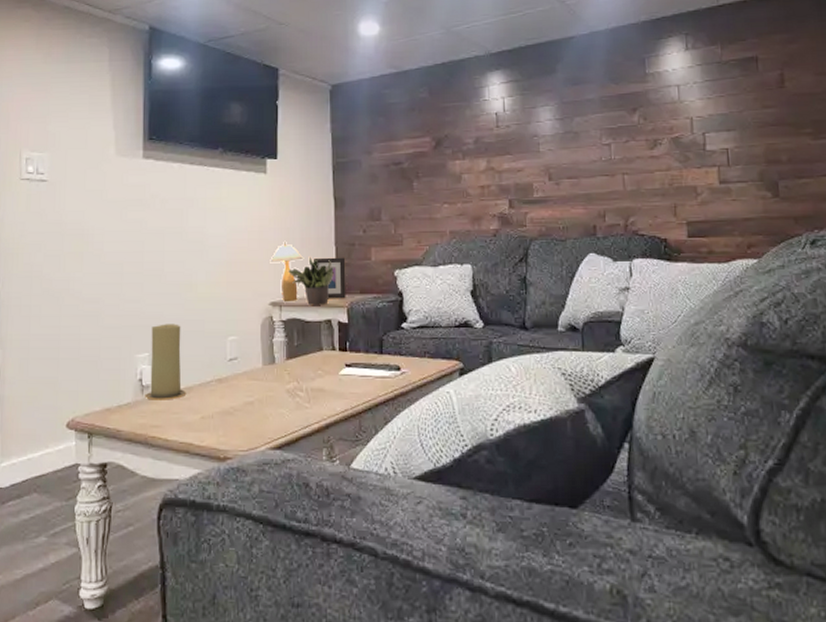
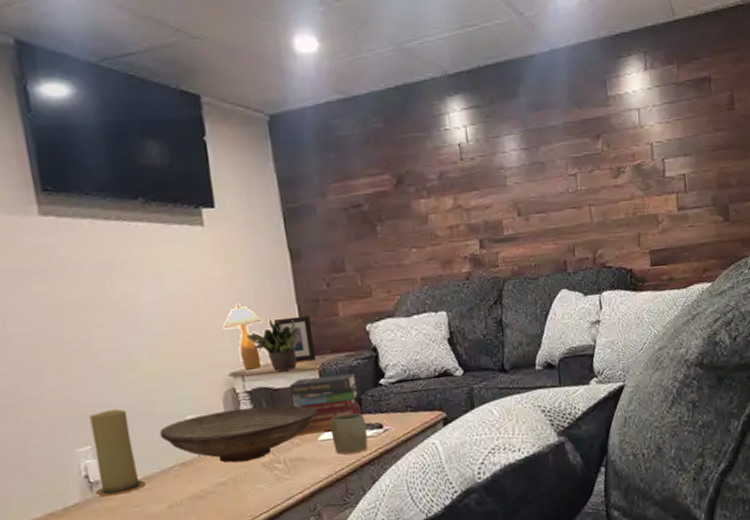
decorative bowl: none [204,335,341,385] -> present [159,405,317,463]
books: none [319,314,383,367] -> present [289,373,363,436]
mug: none [351,352,386,391] -> present [330,413,368,455]

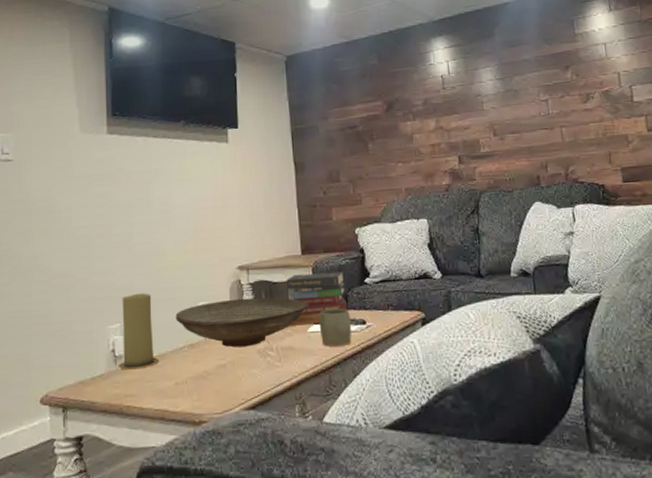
table lamp: present [223,302,262,372] -> none [235,206,267,266]
potted plant: present [245,317,299,371] -> none [252,220,297,267]
picture frame: present [274,315,316,363] -> none [277,219,311,260]

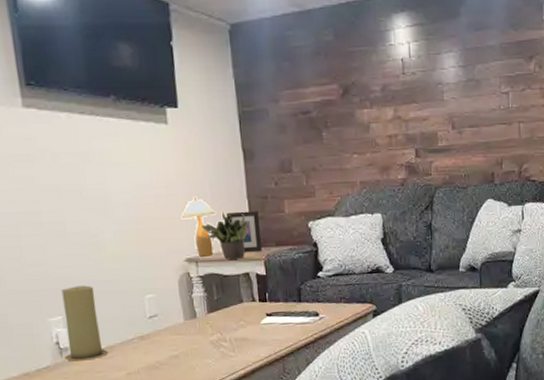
decorative bowl: present [175,297,308,348] -> none [122,290,261,339]
table lamp: none [235,206,267,266] -> present [181,195,215,258]
potted plant: none [252,220,297,267] -> present [200,211,248,260]
picture frame: none [277,219,311,260] -> present [226,210,263,253]
books: present [286,271,348,326] -> none [237,265,301,318]
mug: present [319,308,352,347] -> none [272,301,305,338]

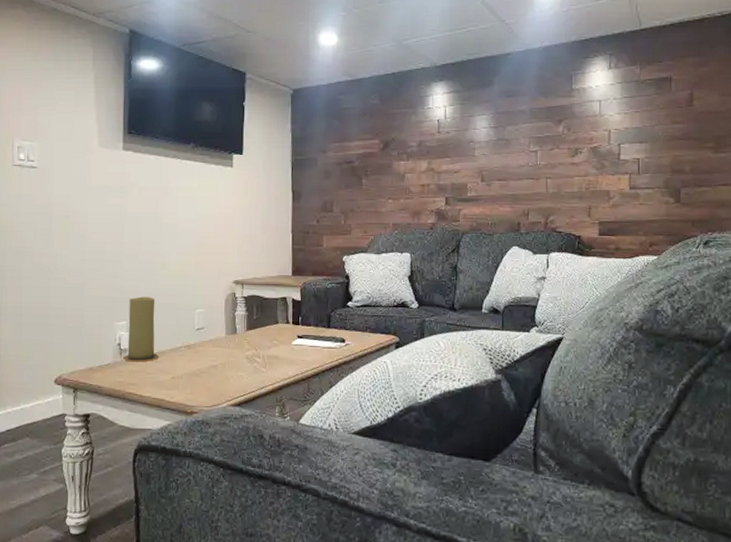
table lamp: present [181,195,215,258] -> none [234,227,263,281]
potted plant: present [200,211,248,260] -> none [249,242,290,284]
picture frame: present [226,210,263,253] -> none [272,243,301,280]

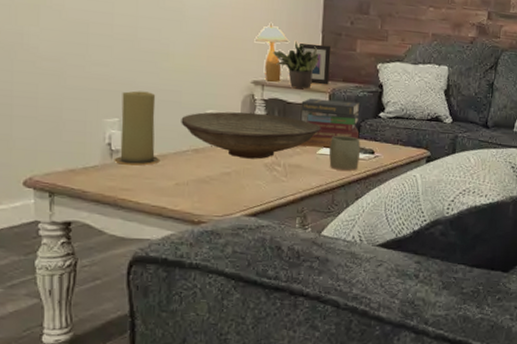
decorative bowl: none [175,309,295,352] -> present [181,111,321,160]
table lamp: none [234,227,263,281] -> present [254,22,289,83]
potted plant: none [249,242,290,284] -> present [271,40,319,89]
picture frame: none [272,243,301,280] -> present [299,42,332,86]
books: none [276,293,330,339] -> present [300,98,360,148]
mug: none [302,326,332,360] -> present [329,135,361,171]

